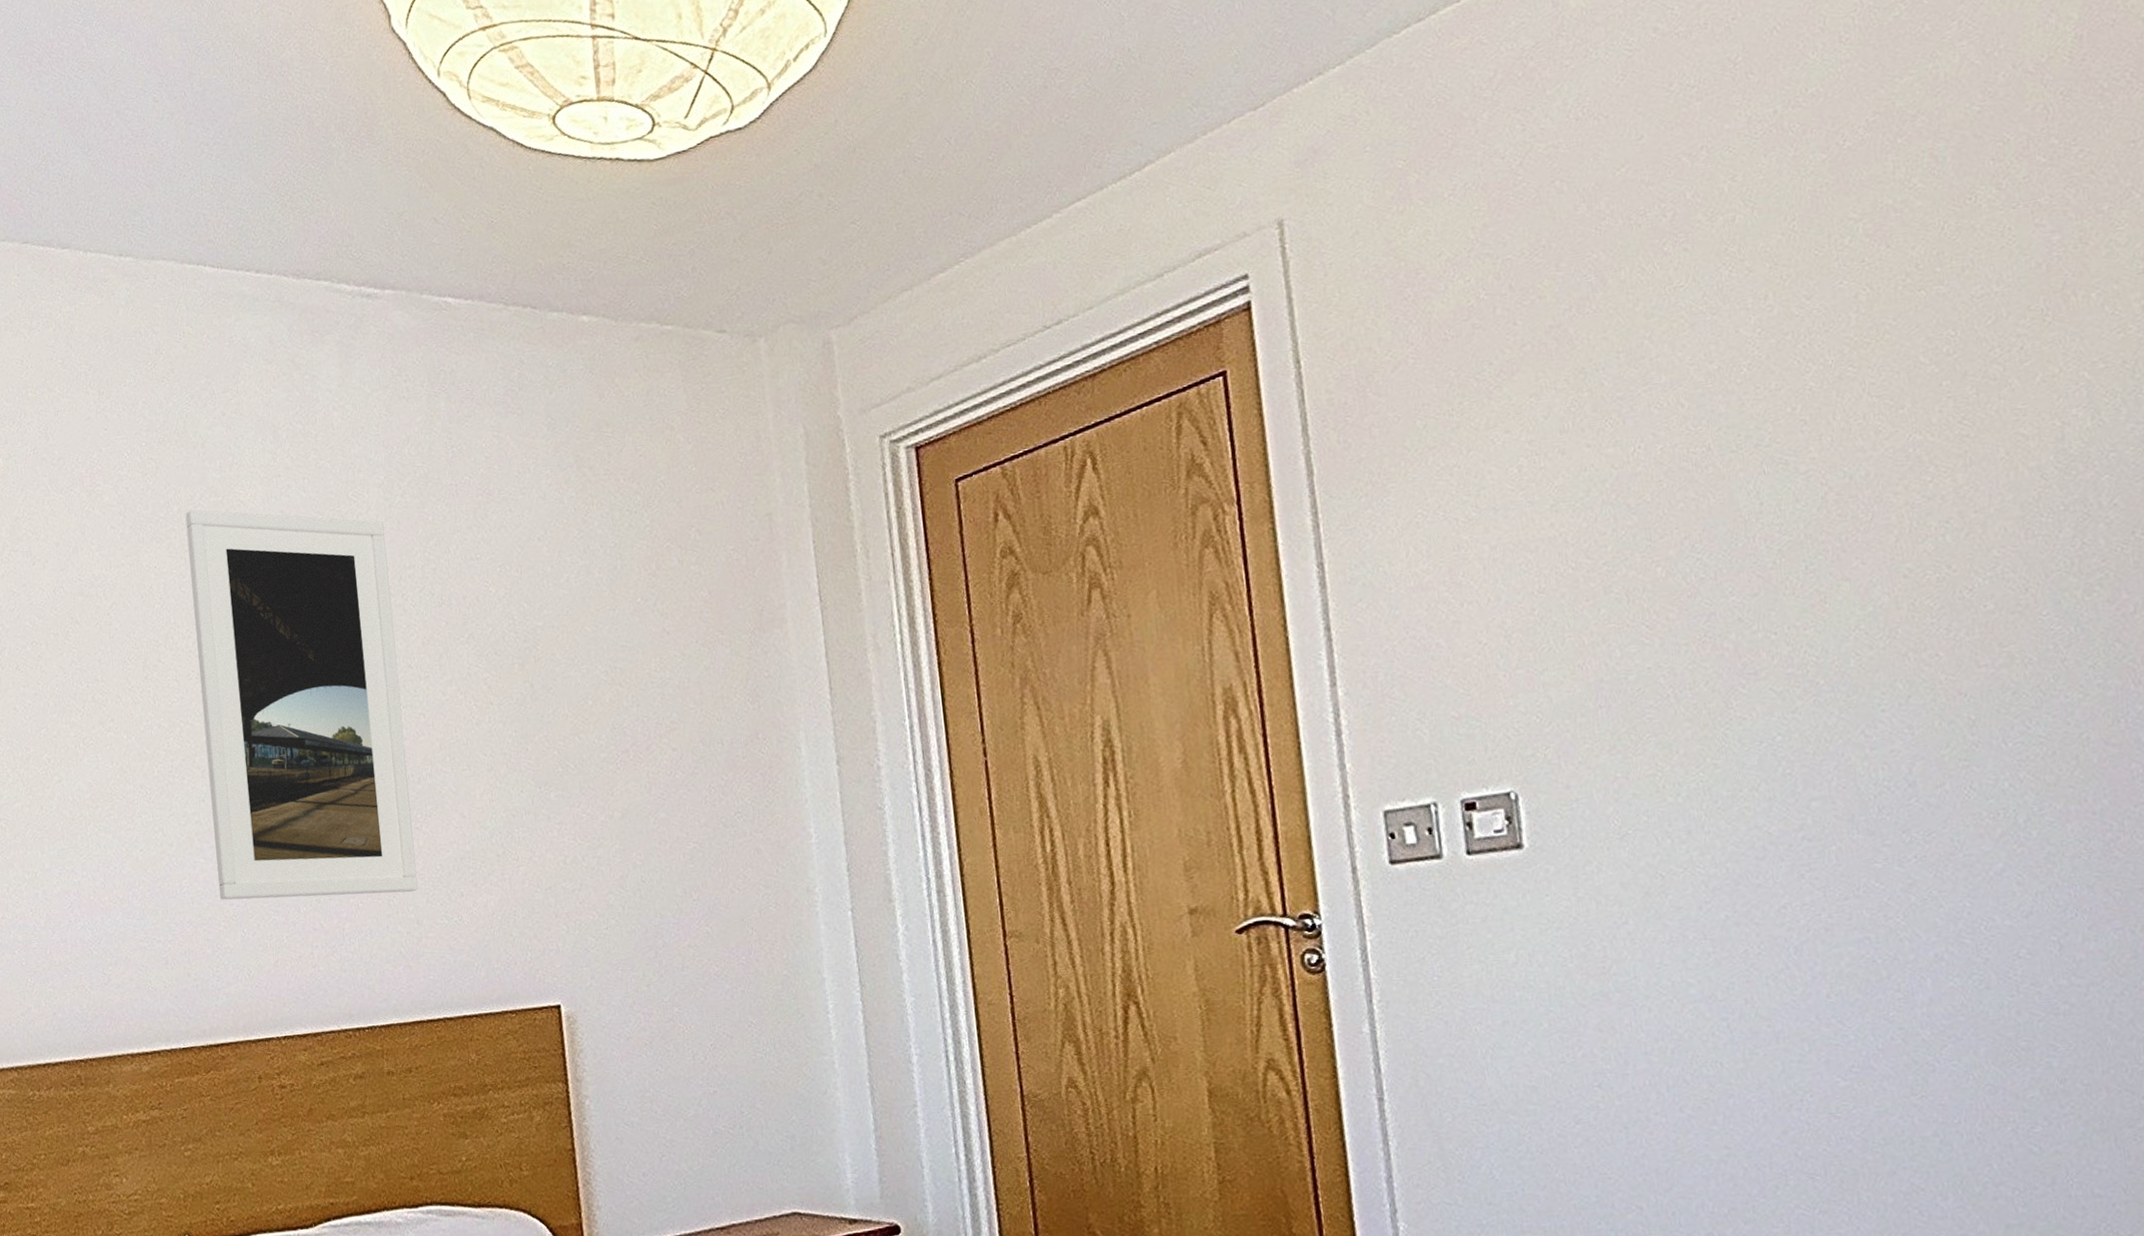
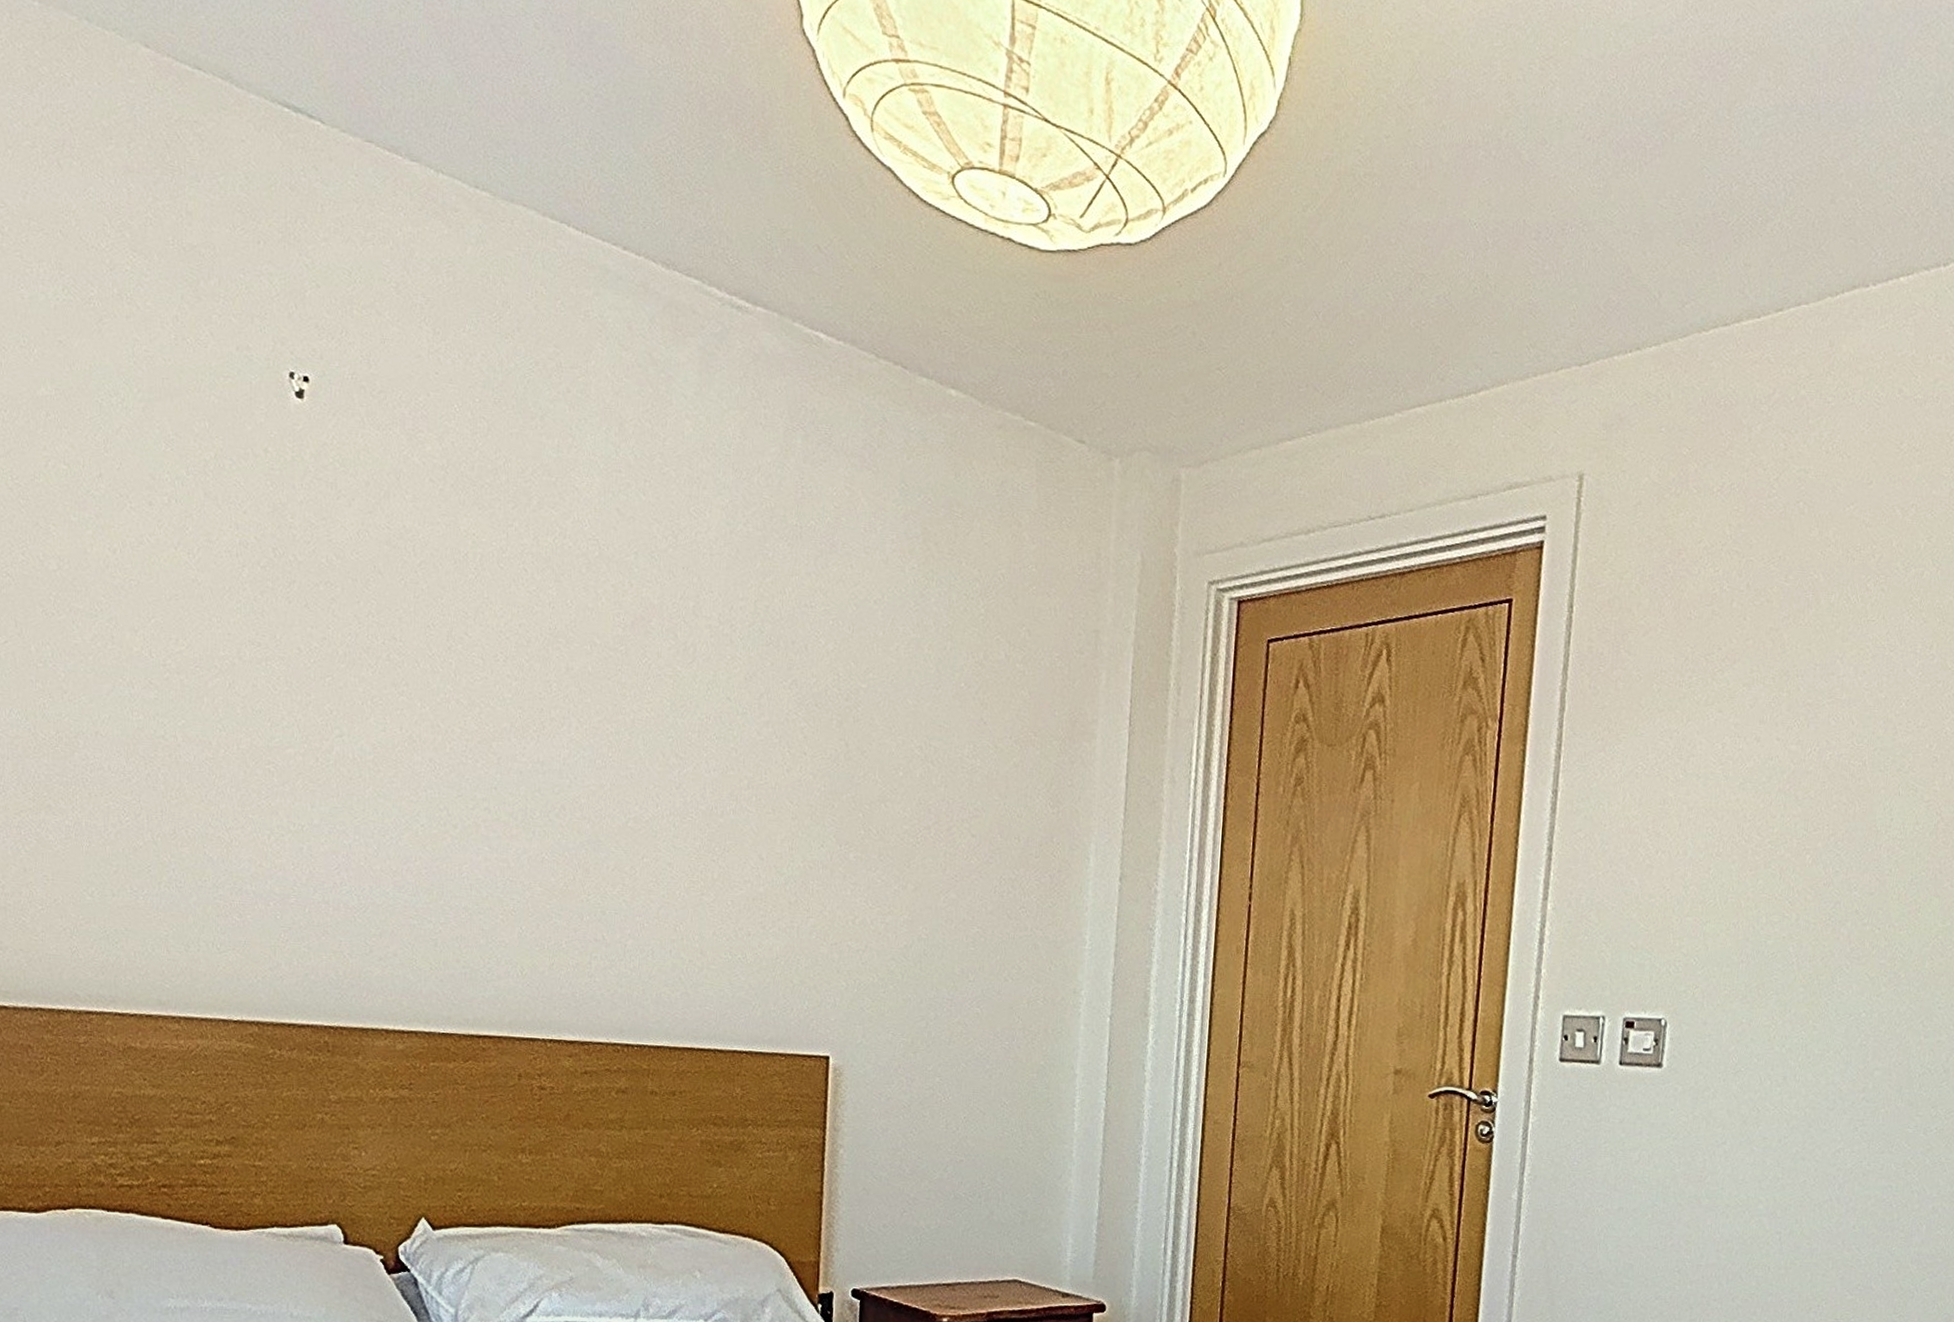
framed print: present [185,509,418,900] -> none [500,484,723,922]

